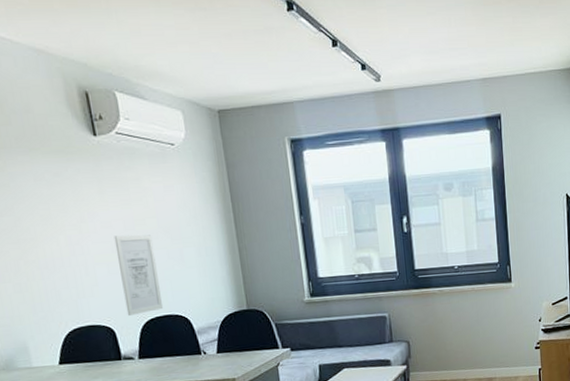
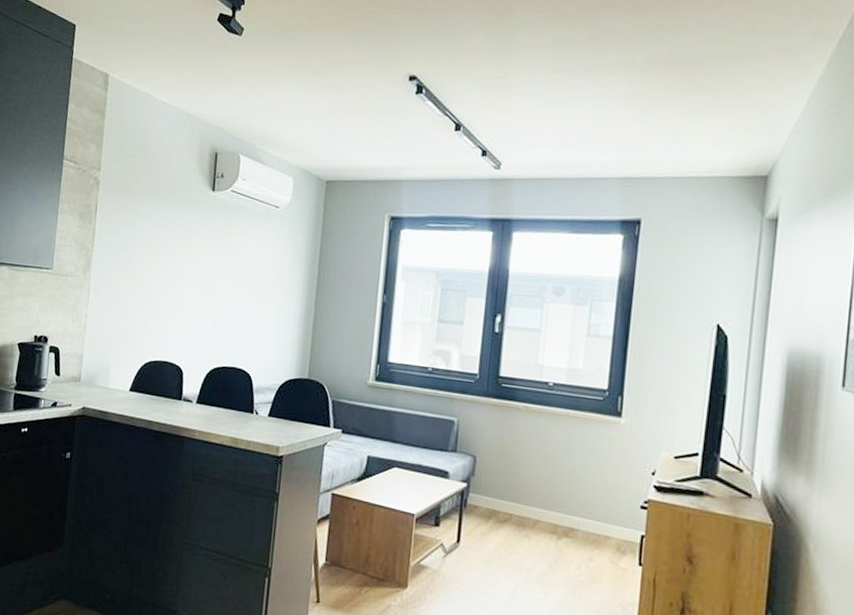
wall art: present [114,235,164,316] -> none [197,283,238,361]

